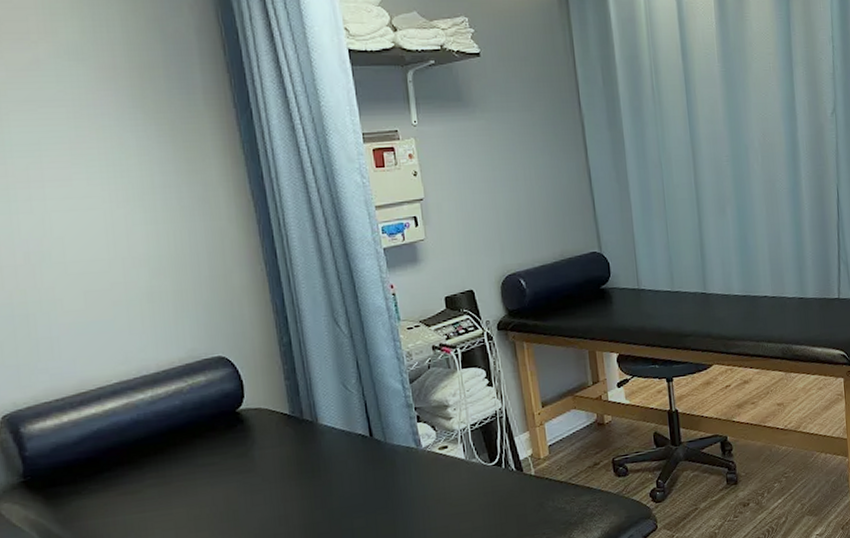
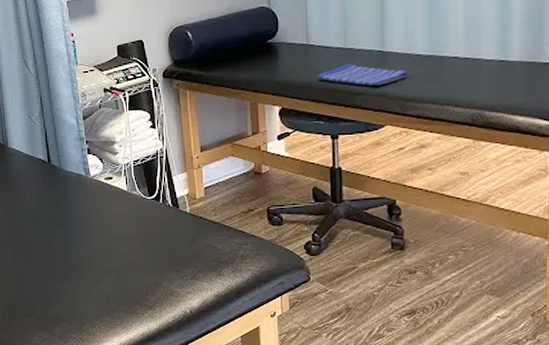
dish towel: none [649,305,729,327] -> present [317,63,409,86]

